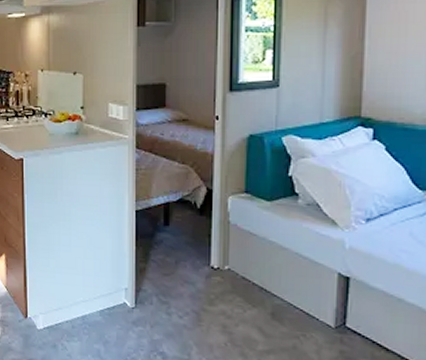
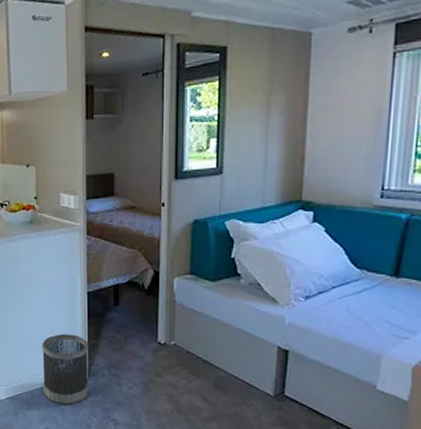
wastebasket: none [85,255,137,336] -> present [42,333,89,405]

